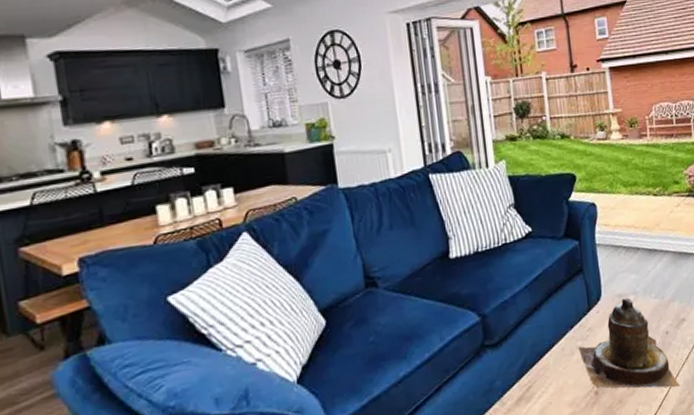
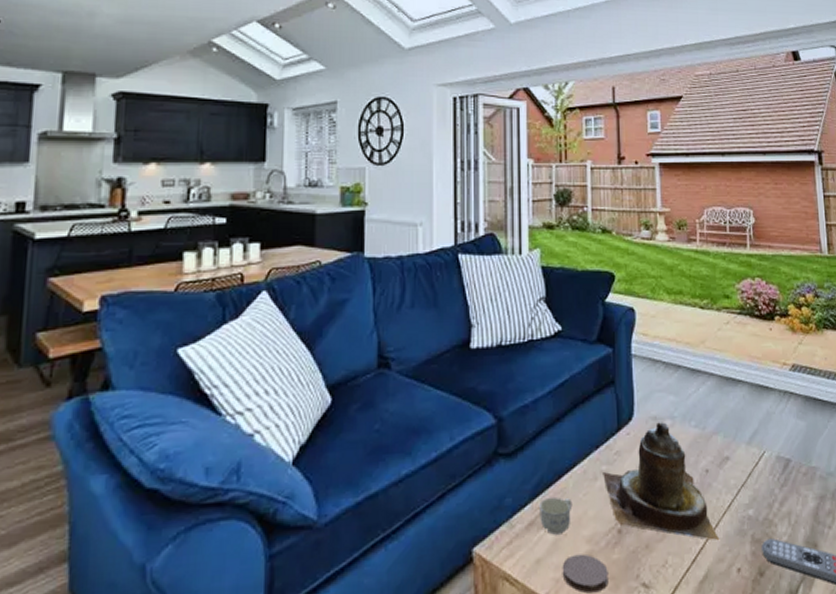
cup: none [526,373,555,405] -> present [539,496,573,535]

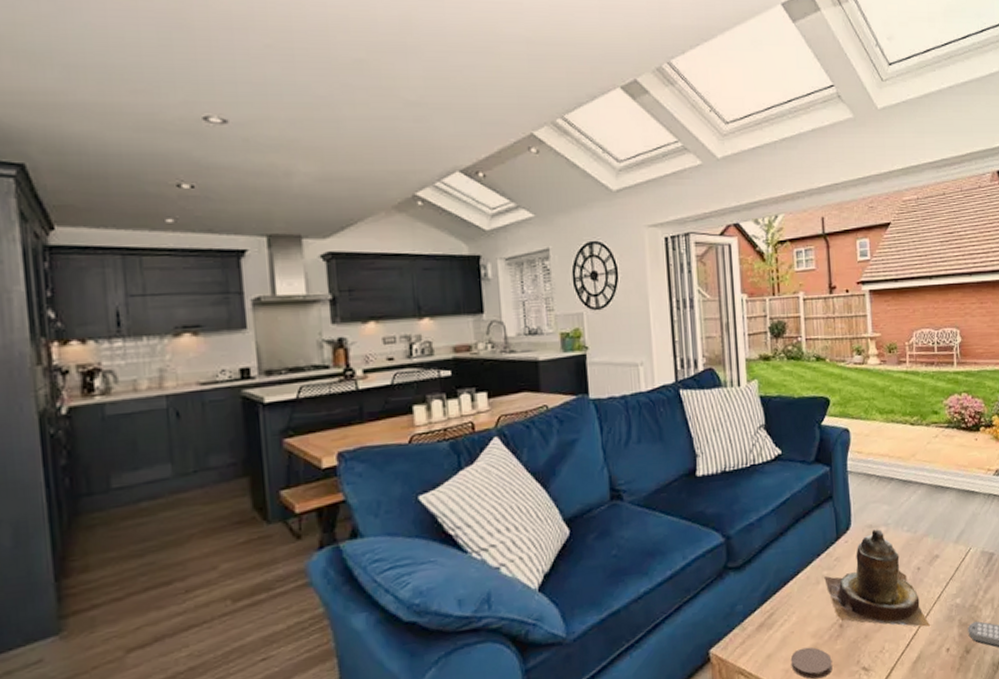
cup: present [539,496,573,535] -> none [768,601,798,633]

